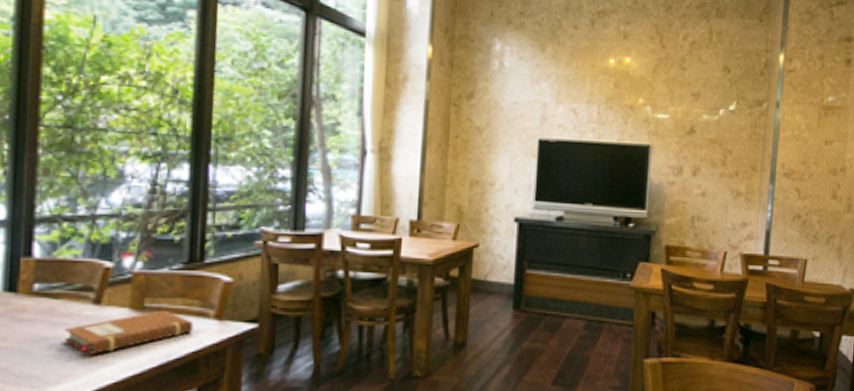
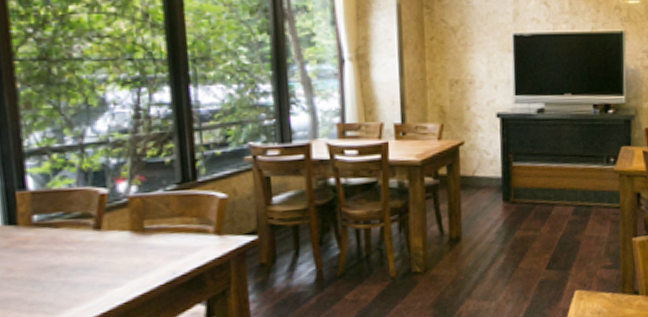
notebook: present [63,309,194,355] -> none [69,229,196,278]

